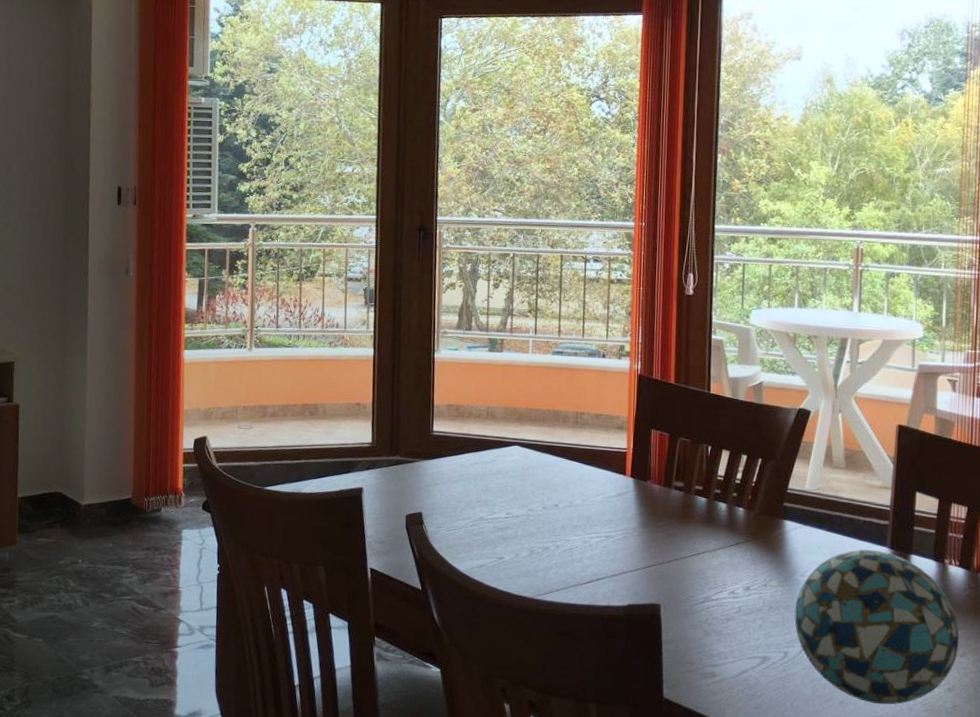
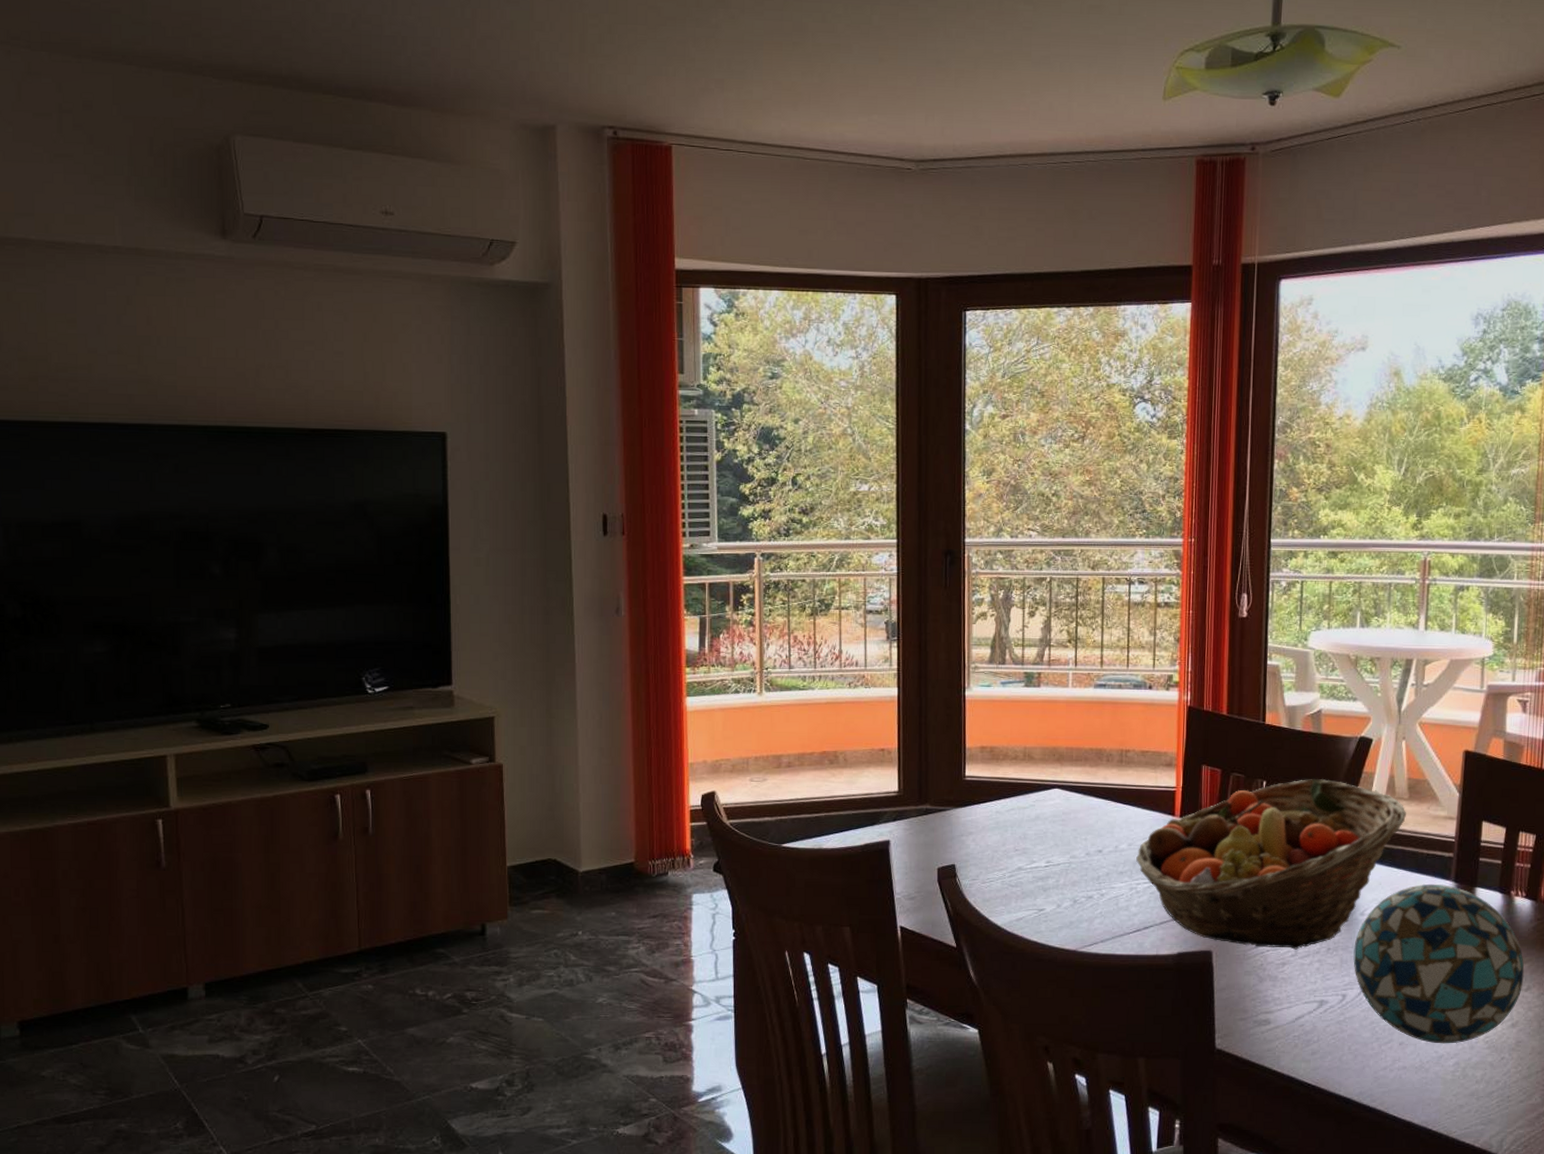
fruit basket: none [589,446,843,607] -> present [1136,779,1406,950]

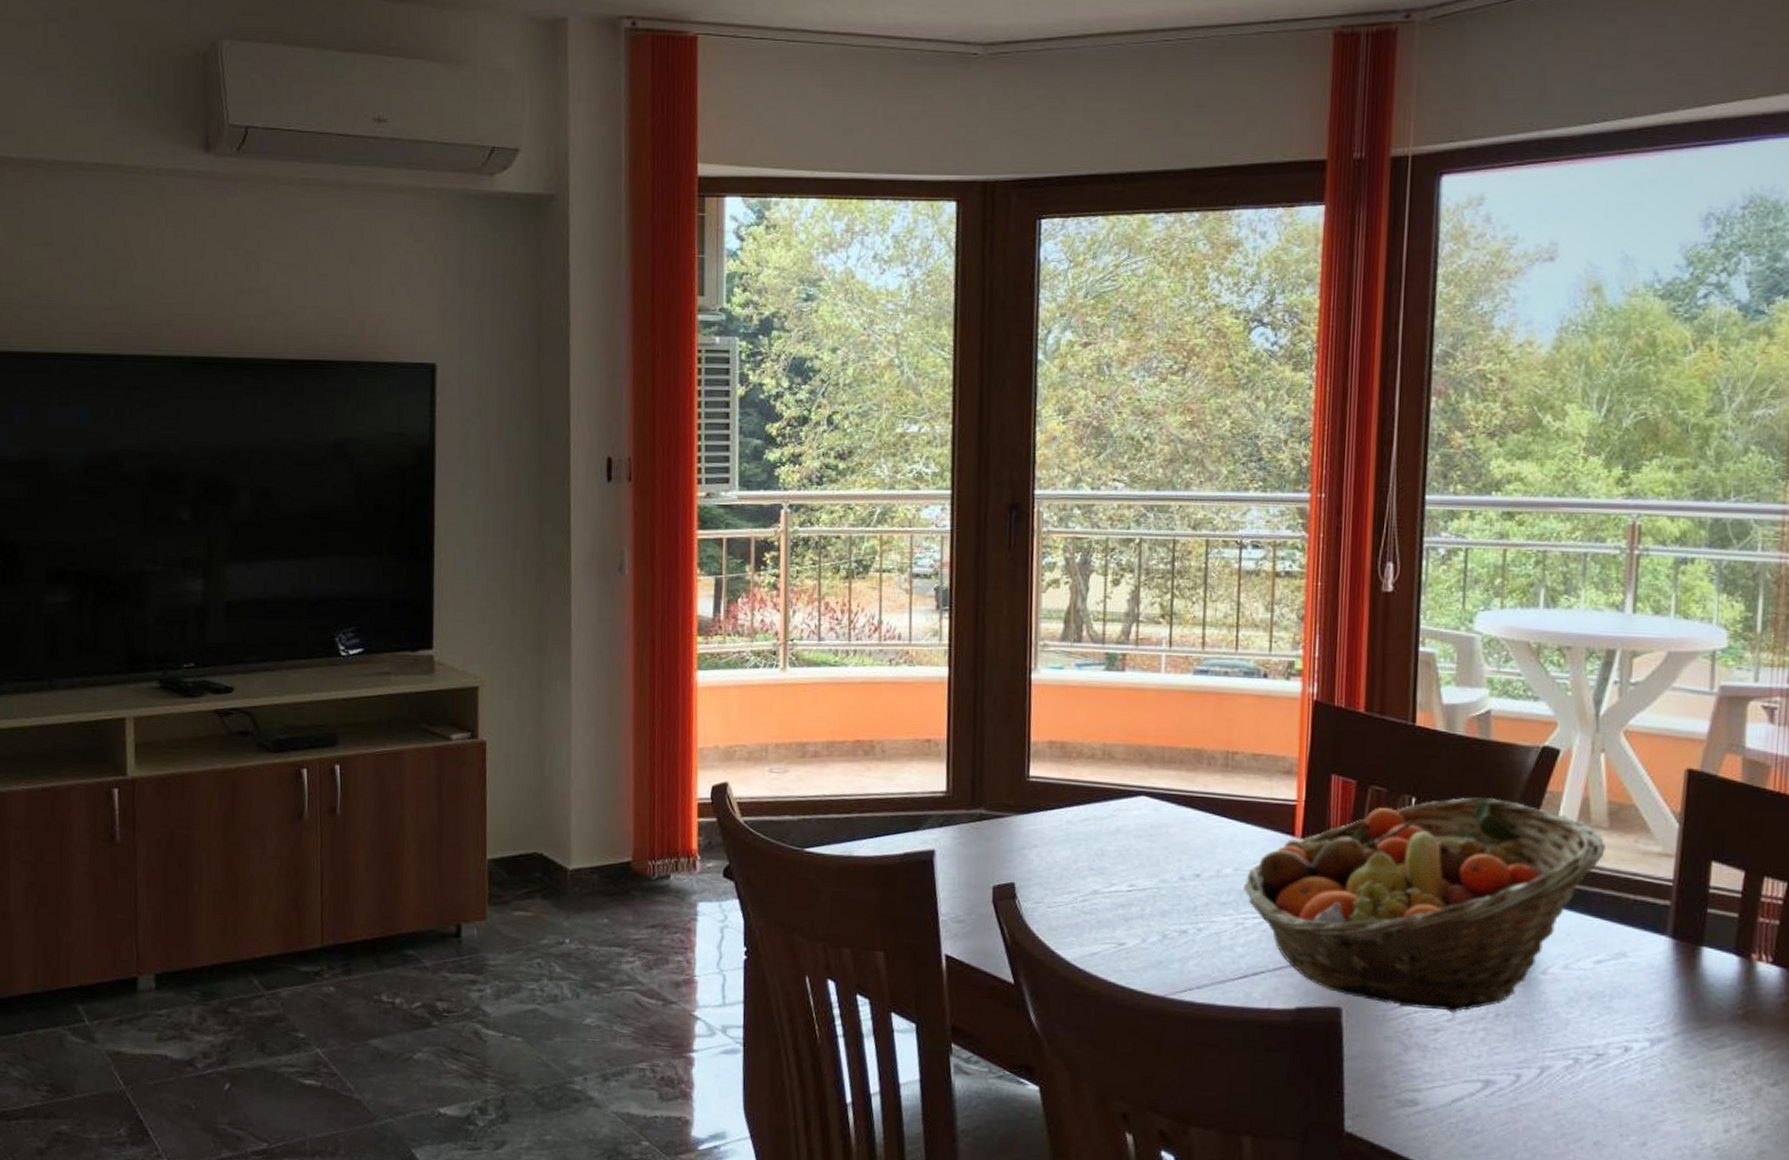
decorative ball: present [1353,883,1525,1044] -> none [1531,938,1771,1149]

